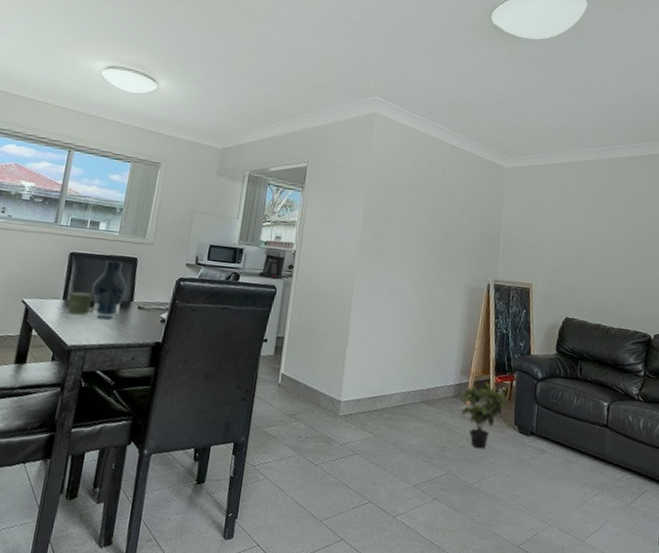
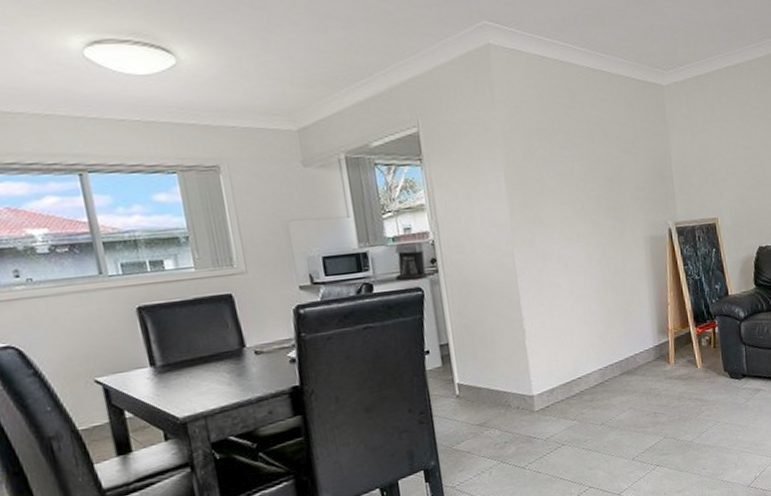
mug: present [67,291,95,316] -> none [157,350,197,383]
vase: present [91,260,128,321] -> none [183,303,234,379]
potted plant: present [460,382,508,449] -> none [661,335,714,406]

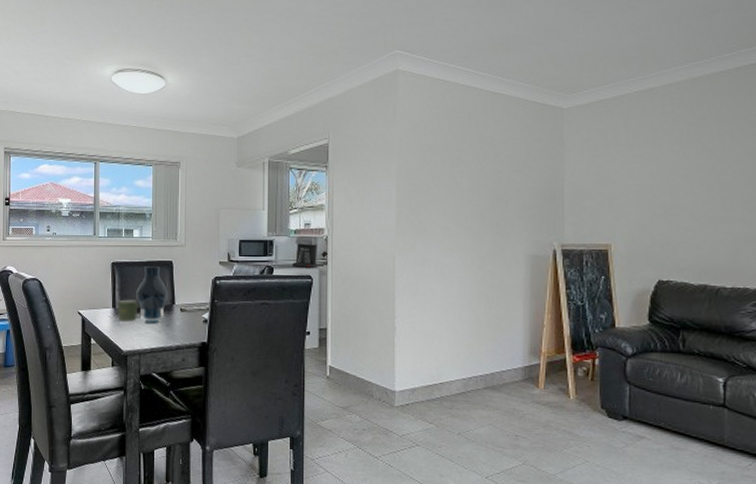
mug: none [157,350,197,383] -> present [118,299,141,323]
vase: none [183,303,234,379] -> present [136,266,169,325]

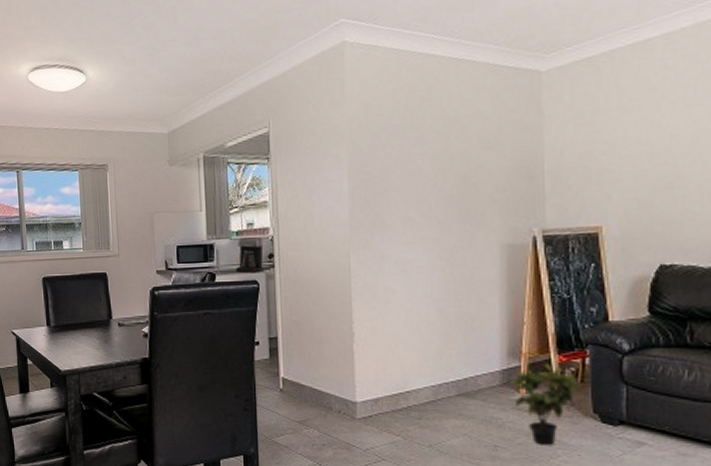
mug: present [118,299,141,323] -> none [52,316,77,341]
vase: present [136,266,169,325] -> none [70,279,105,342]
potted plant: none [530,362,590,436] -> present [510,363,580,446]

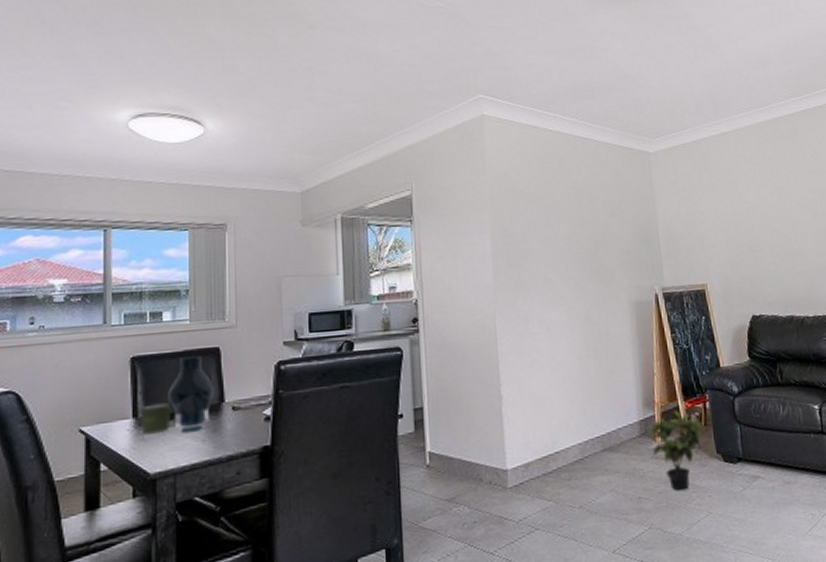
mug: none [52,316,77,341] -> present [141,403,175,436]
vase: none [70,279,105,342] -> present [168,356,215,434]
coffee maker: present [236,236,264,273] -> none [377,301,407,340]

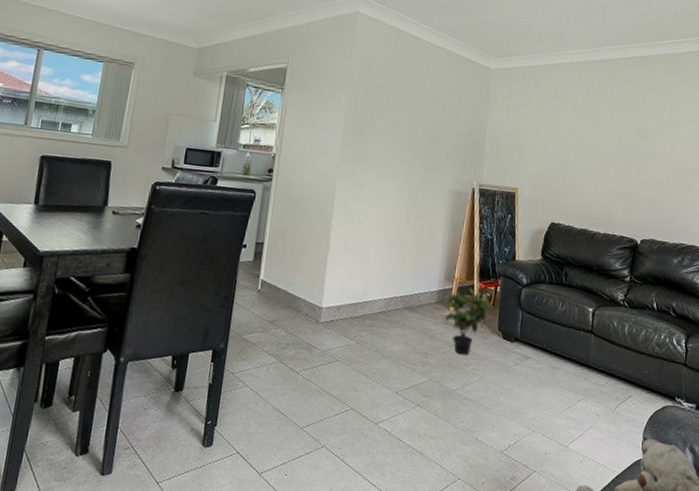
mug: present [141,403,175,436] -> none [39,196,68,222]
vase: present [168,356,215,434] -> none [63,164,102,226]

